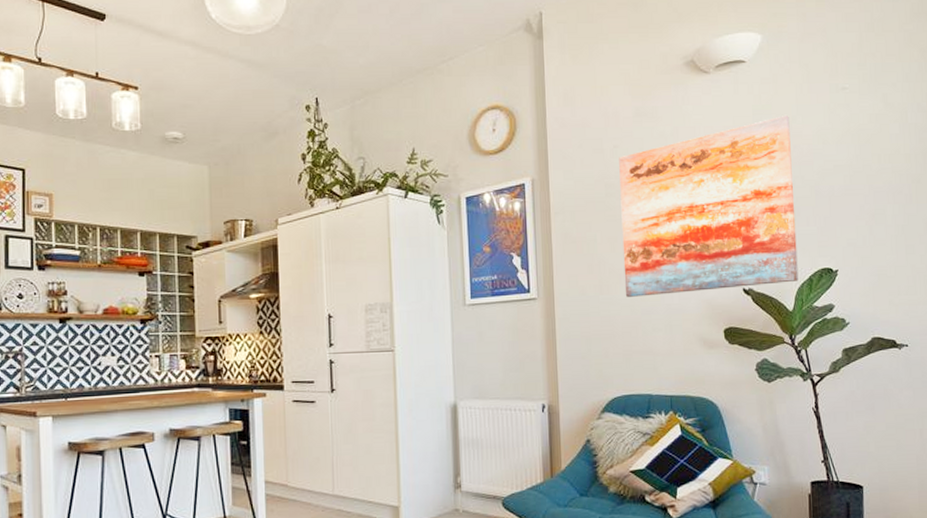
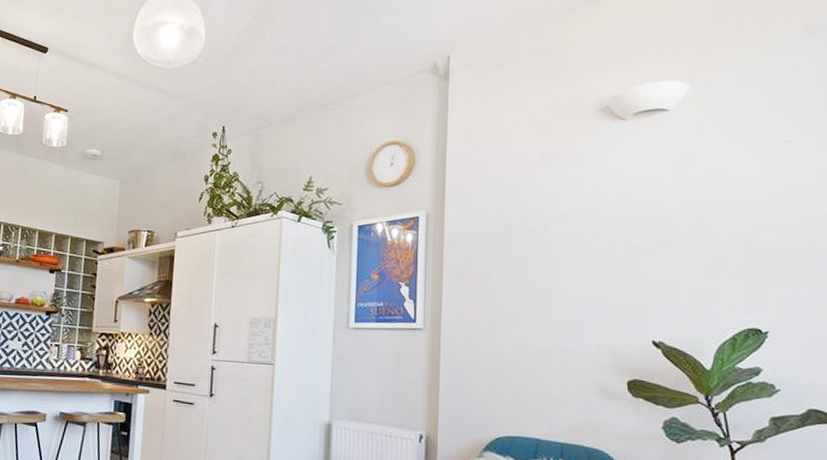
wall art: present [619,114,799,297] -> none [518,165,719,340]

